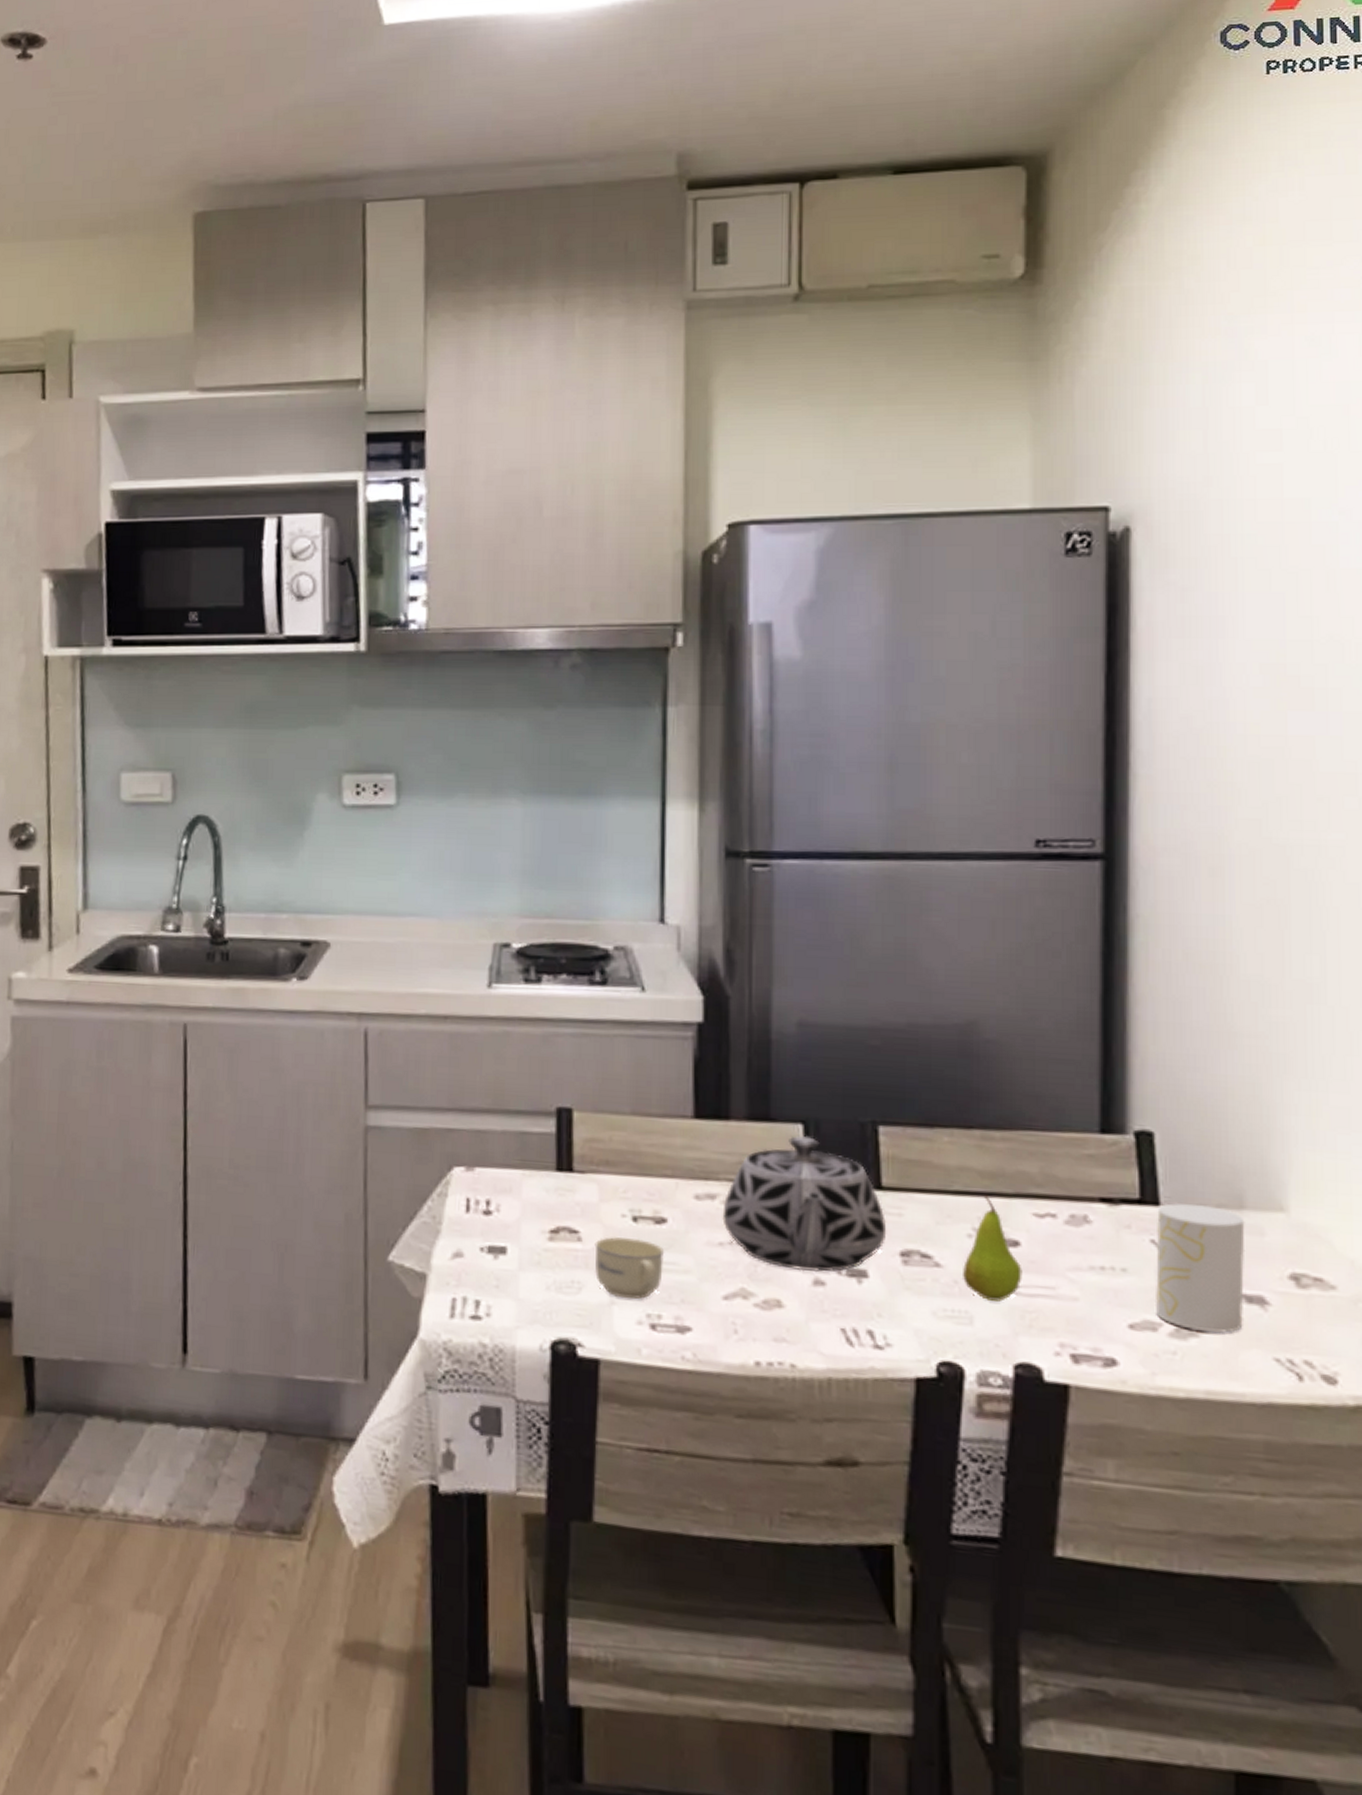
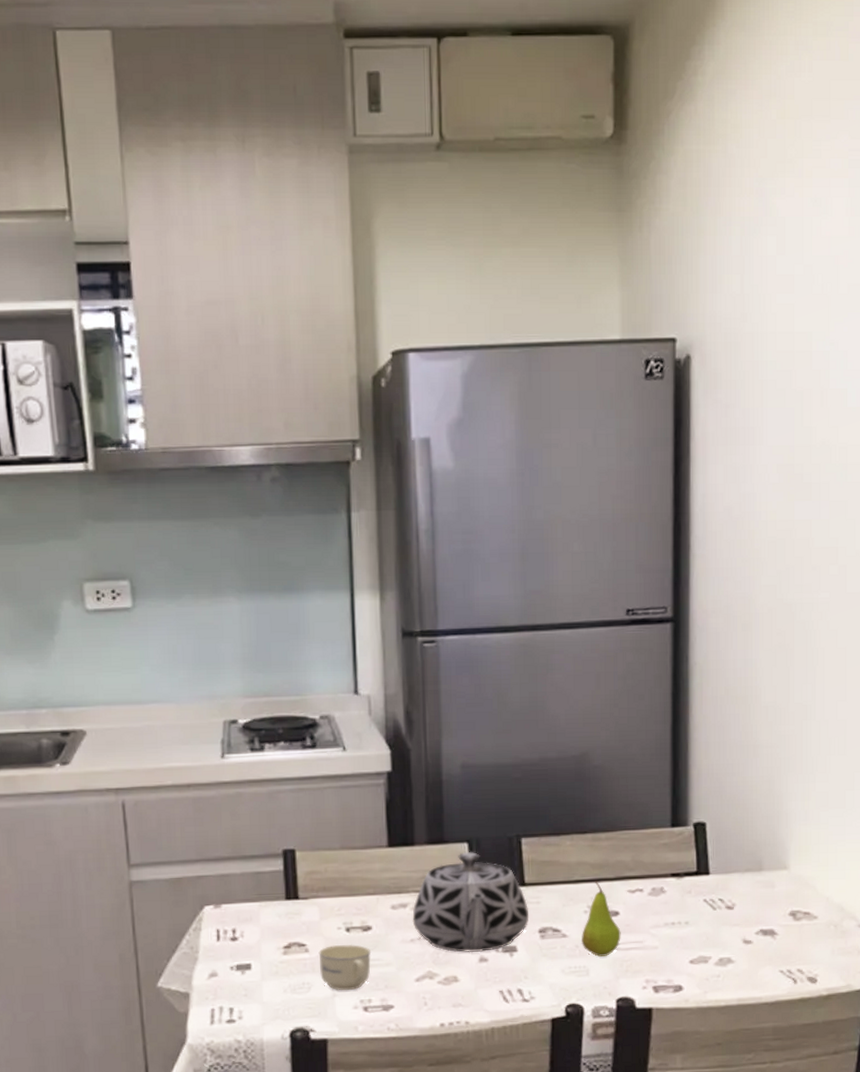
cup: present [1154,1203,1246,1334] -> none [706,871,763,959]

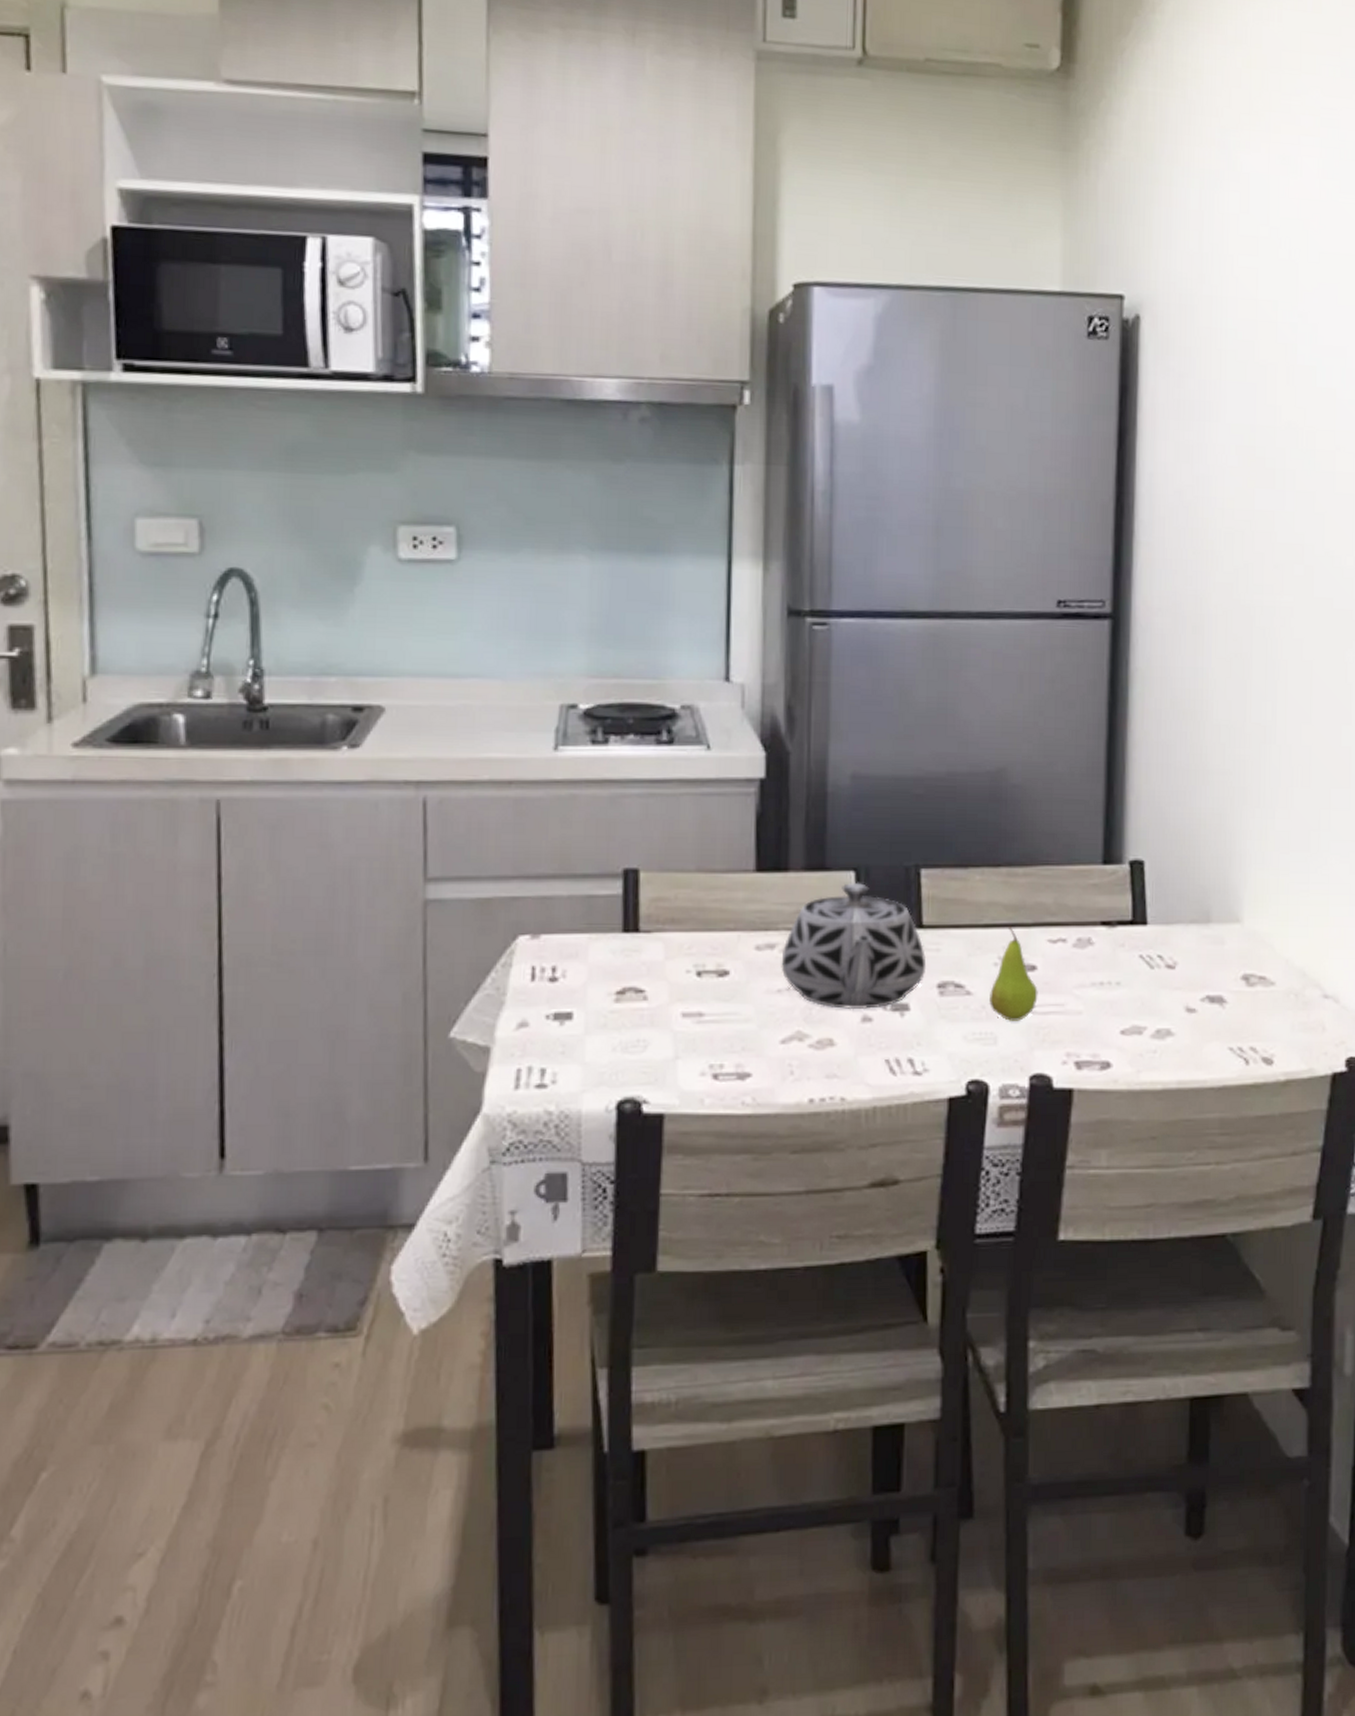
cup: present [318,944,371,991] -> none [660,992,726,1052]

